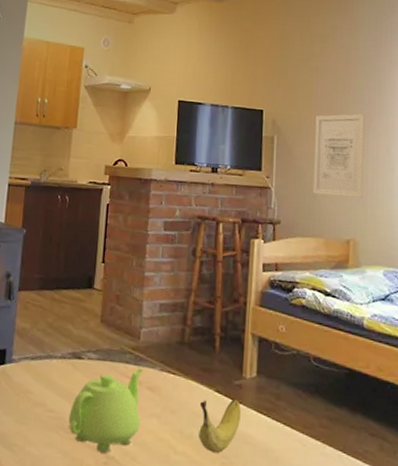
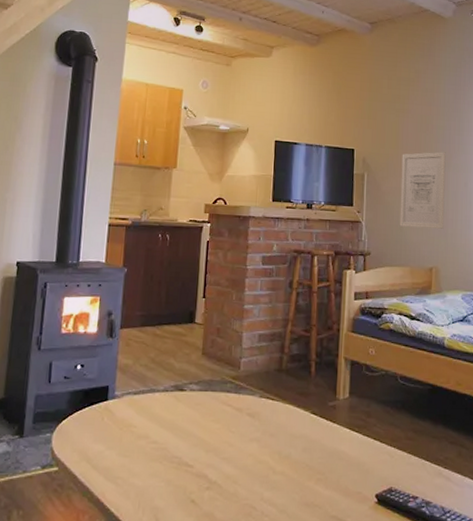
teapot: present [68,368,143,453] -> none [171,396,243,478]
fruit: present [199,398,241,454] -> none [296,419,335,471]

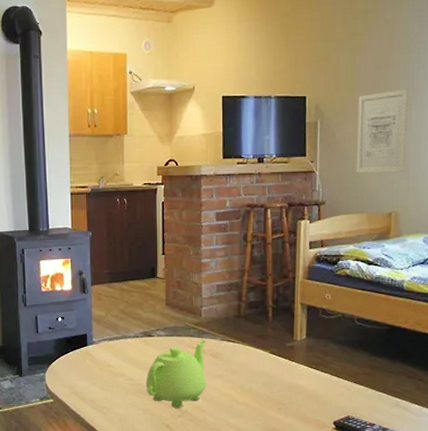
teapot: none [171,396,243,478] -> present [146,340,207,408]

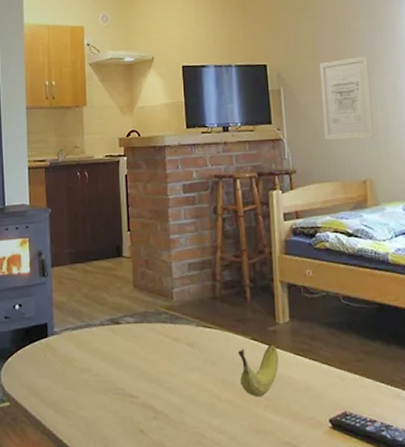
teapot: present [146,340,207,408] -> none [114,326,184,408]
fruit: none [257,358,293,402] -> present [237,344,279,397]

